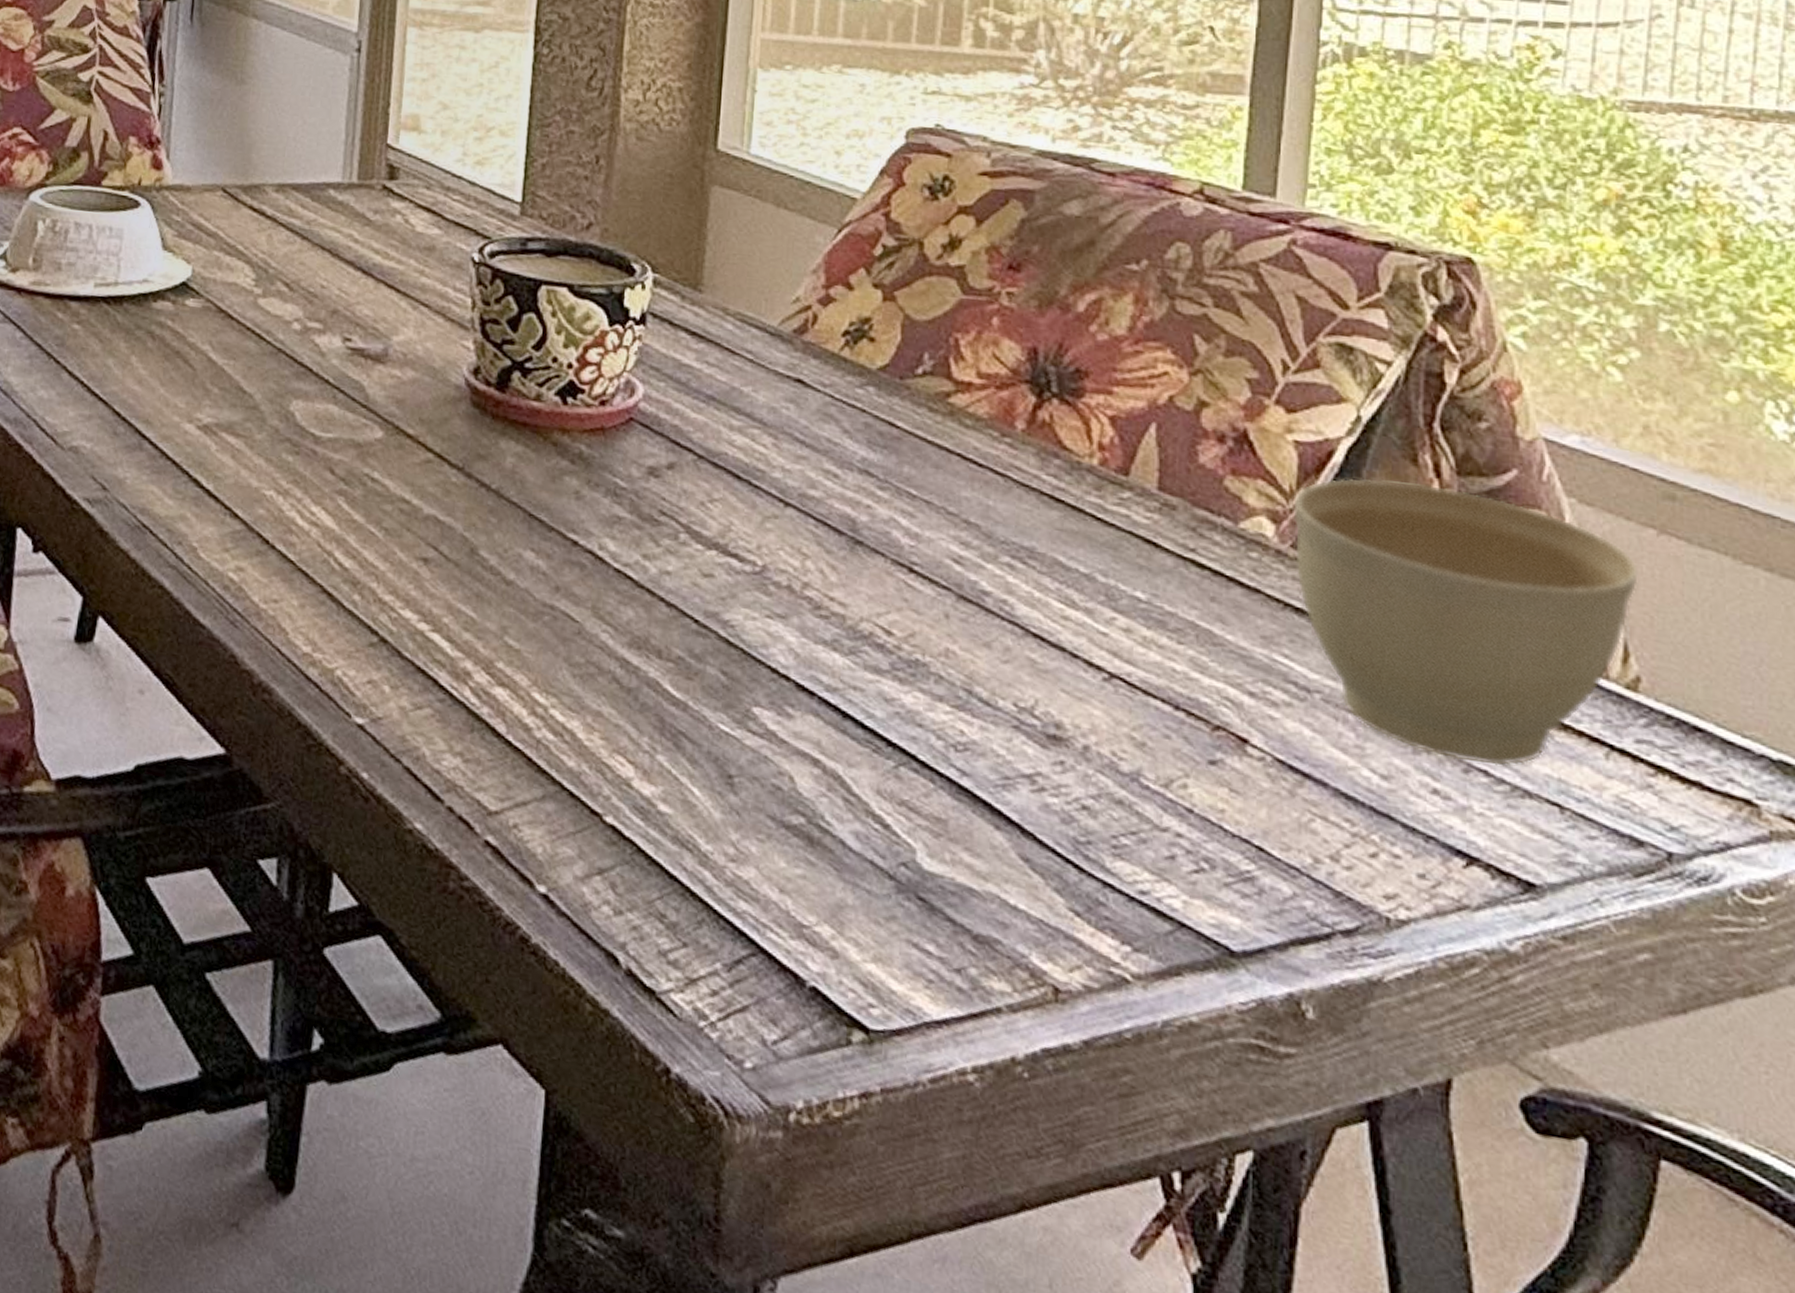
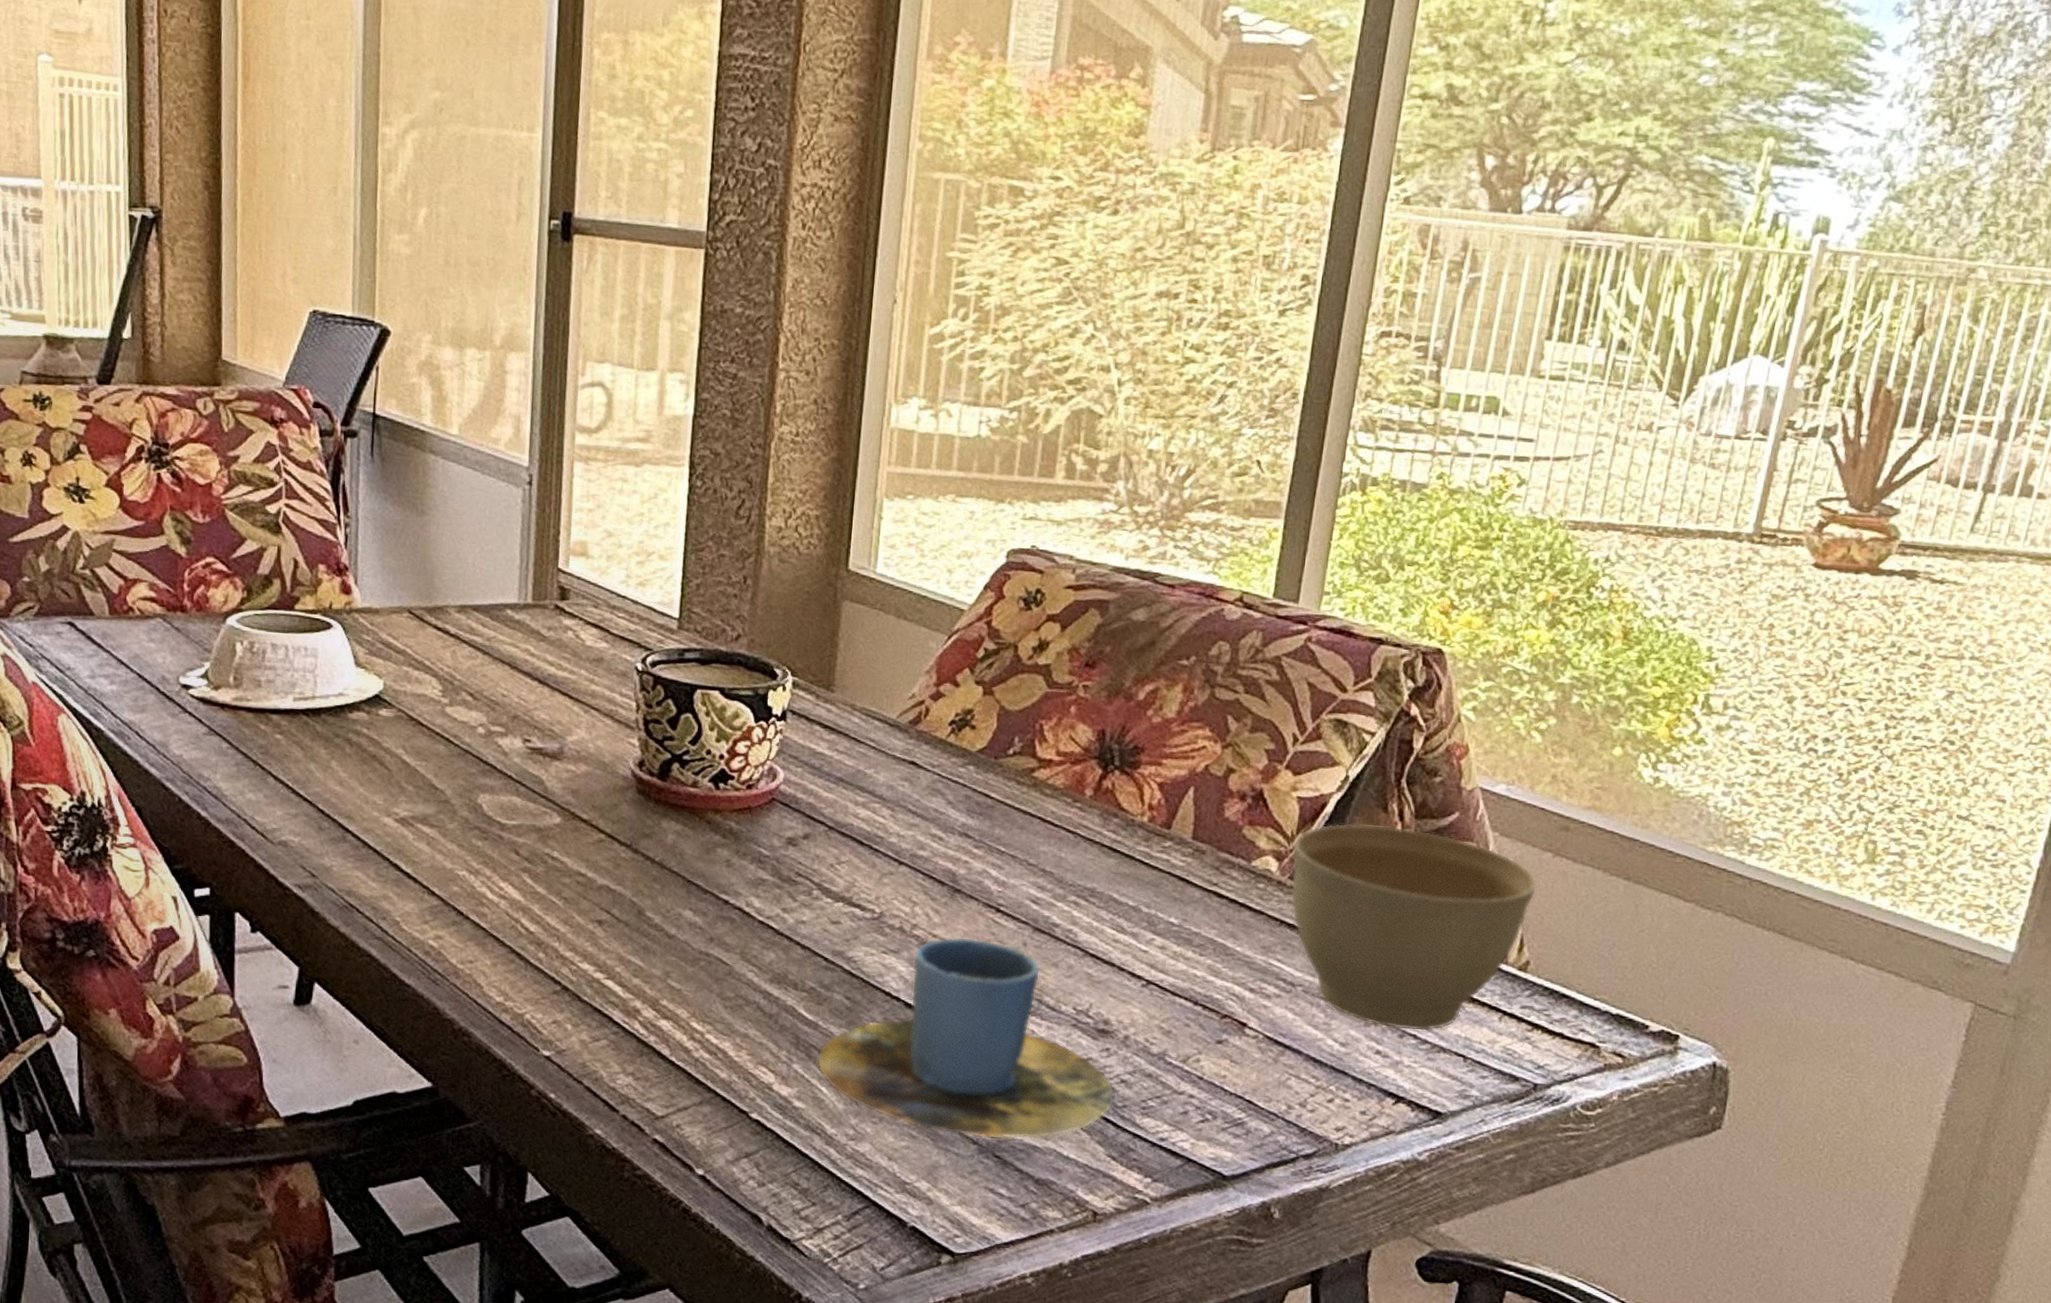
cup: none [687,601,1076,879] -> present [817,937,1116,1140]

